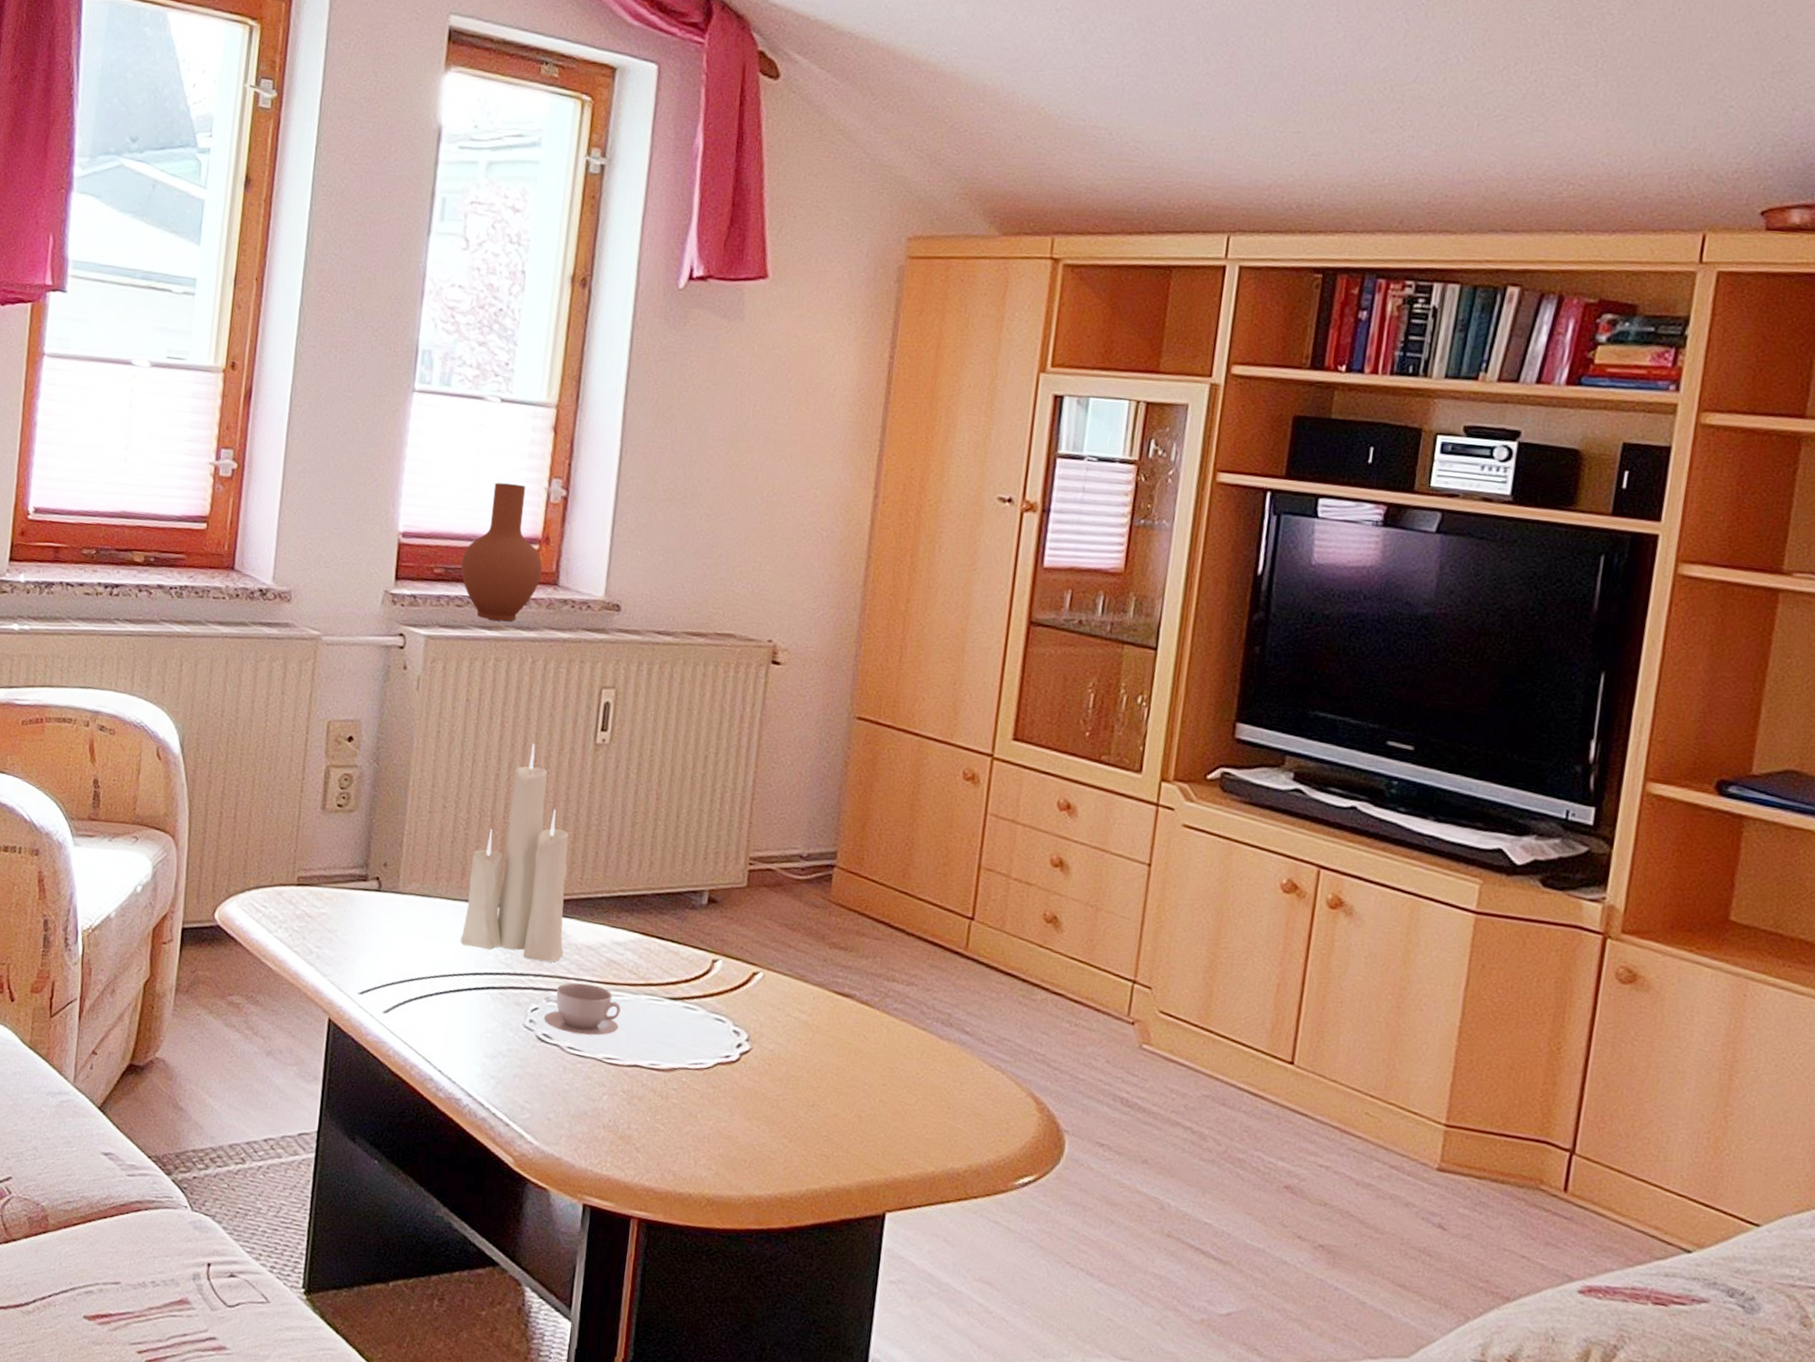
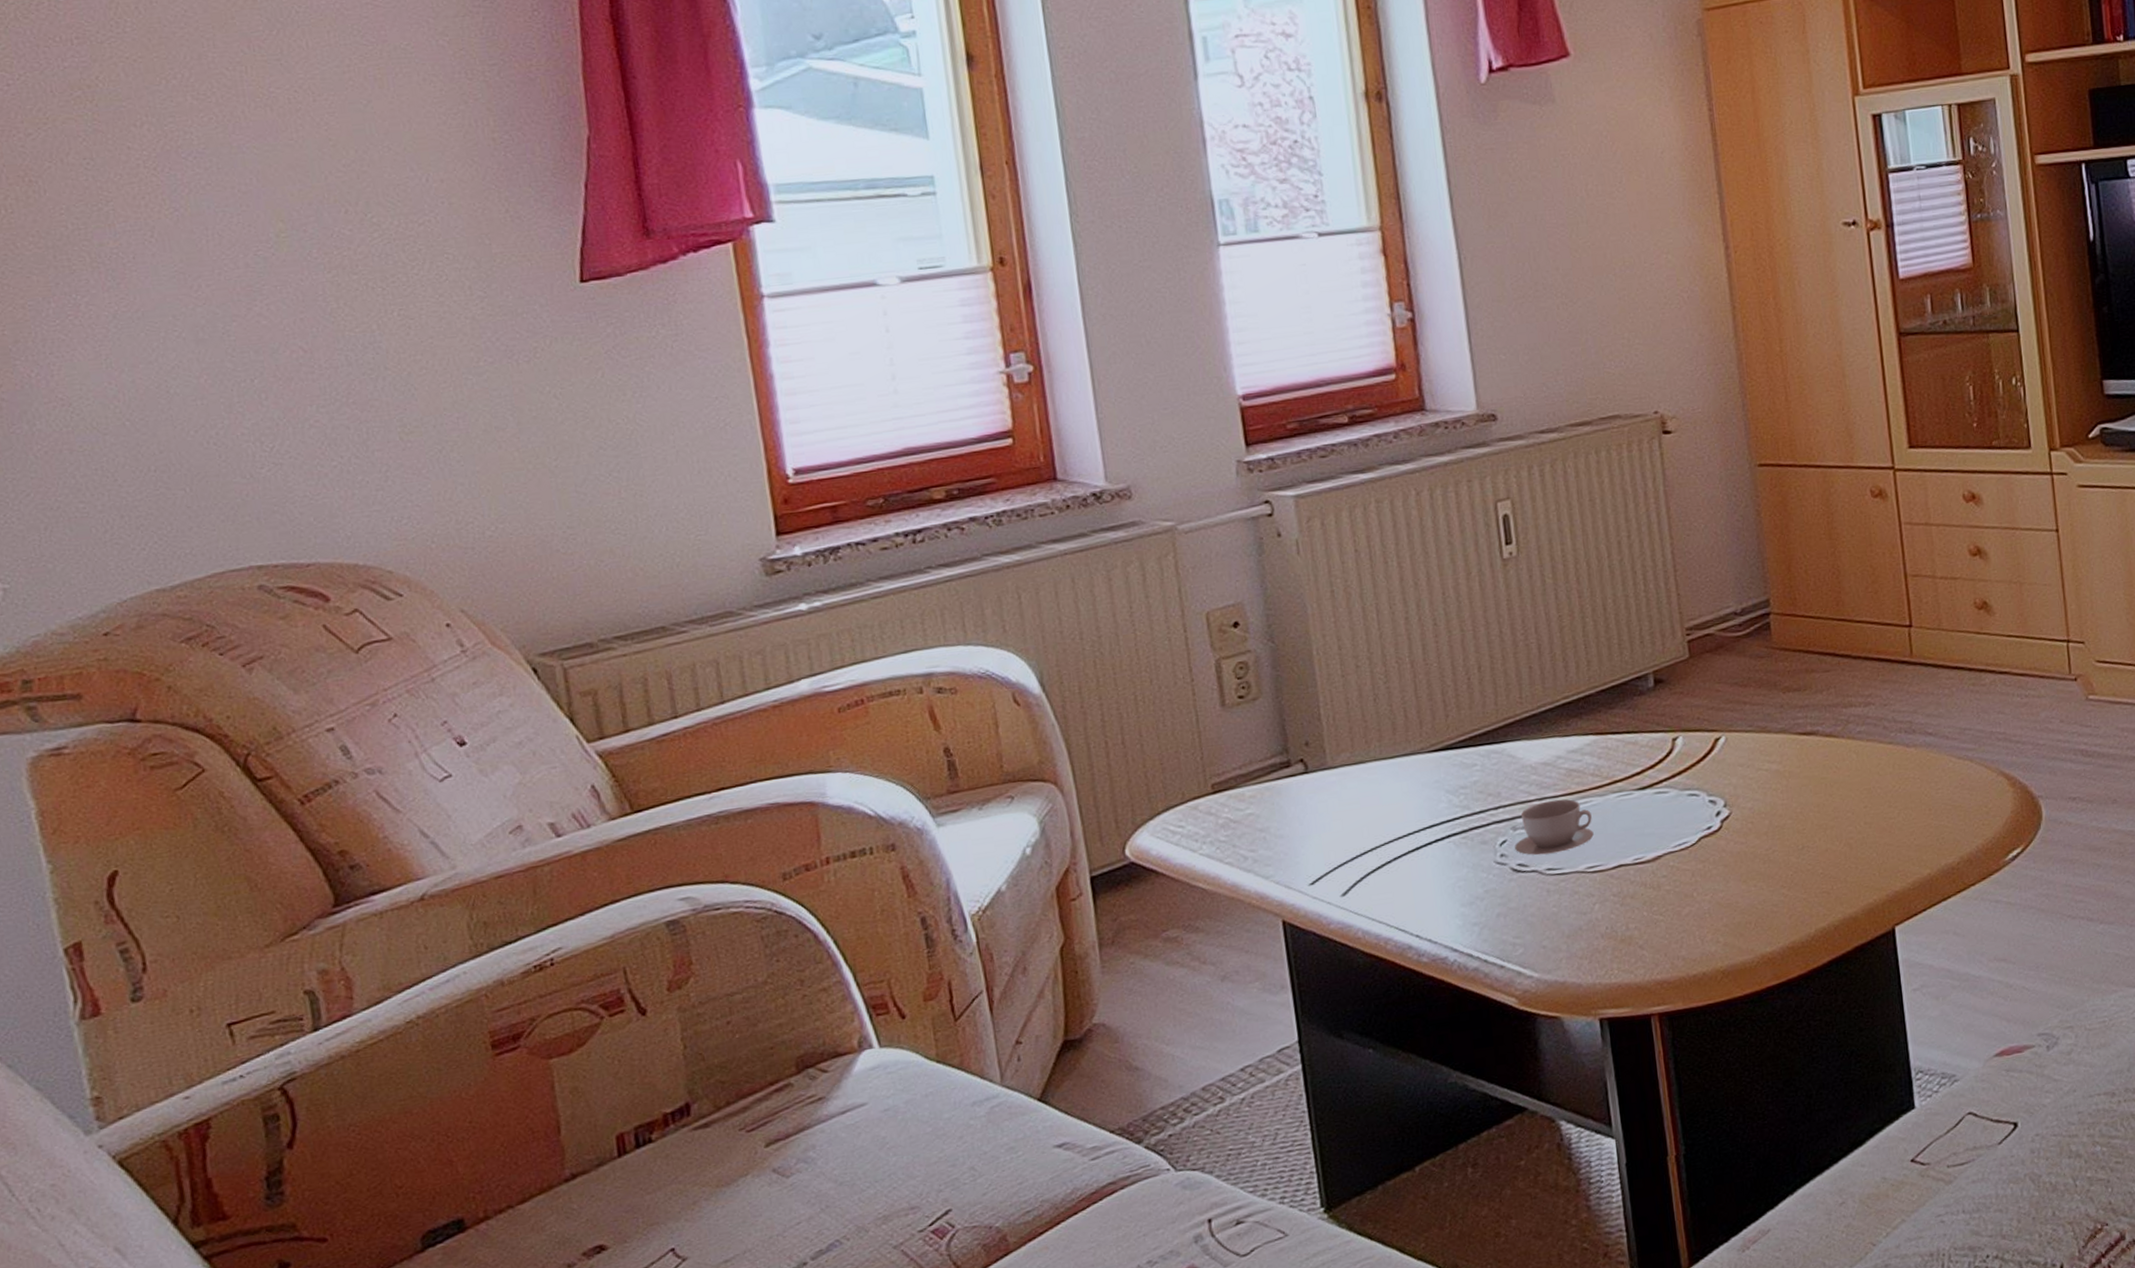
candle: present [460,744,569,962] -> none [1400,576,1520,802]
vase: present [461,482,543,622] -> none [1314,317,1406,464]

